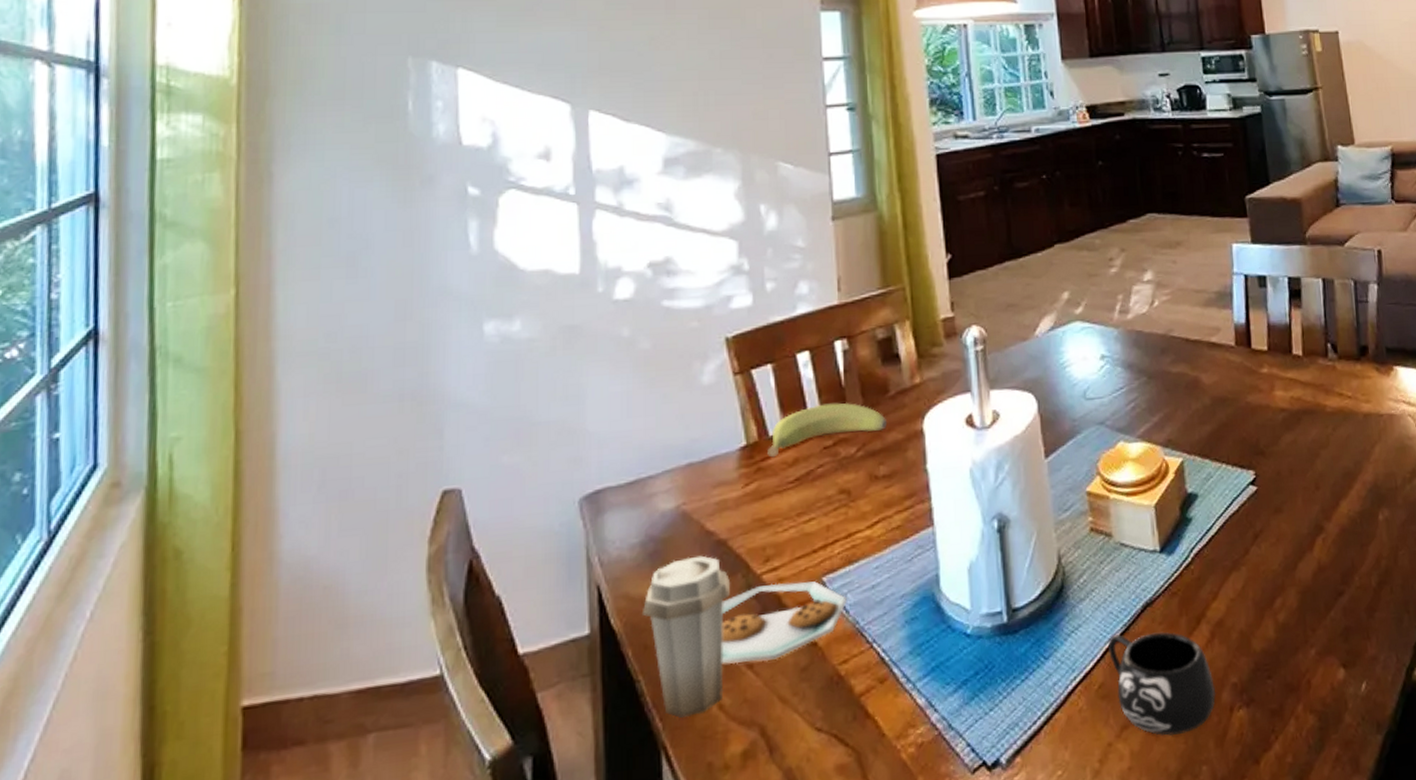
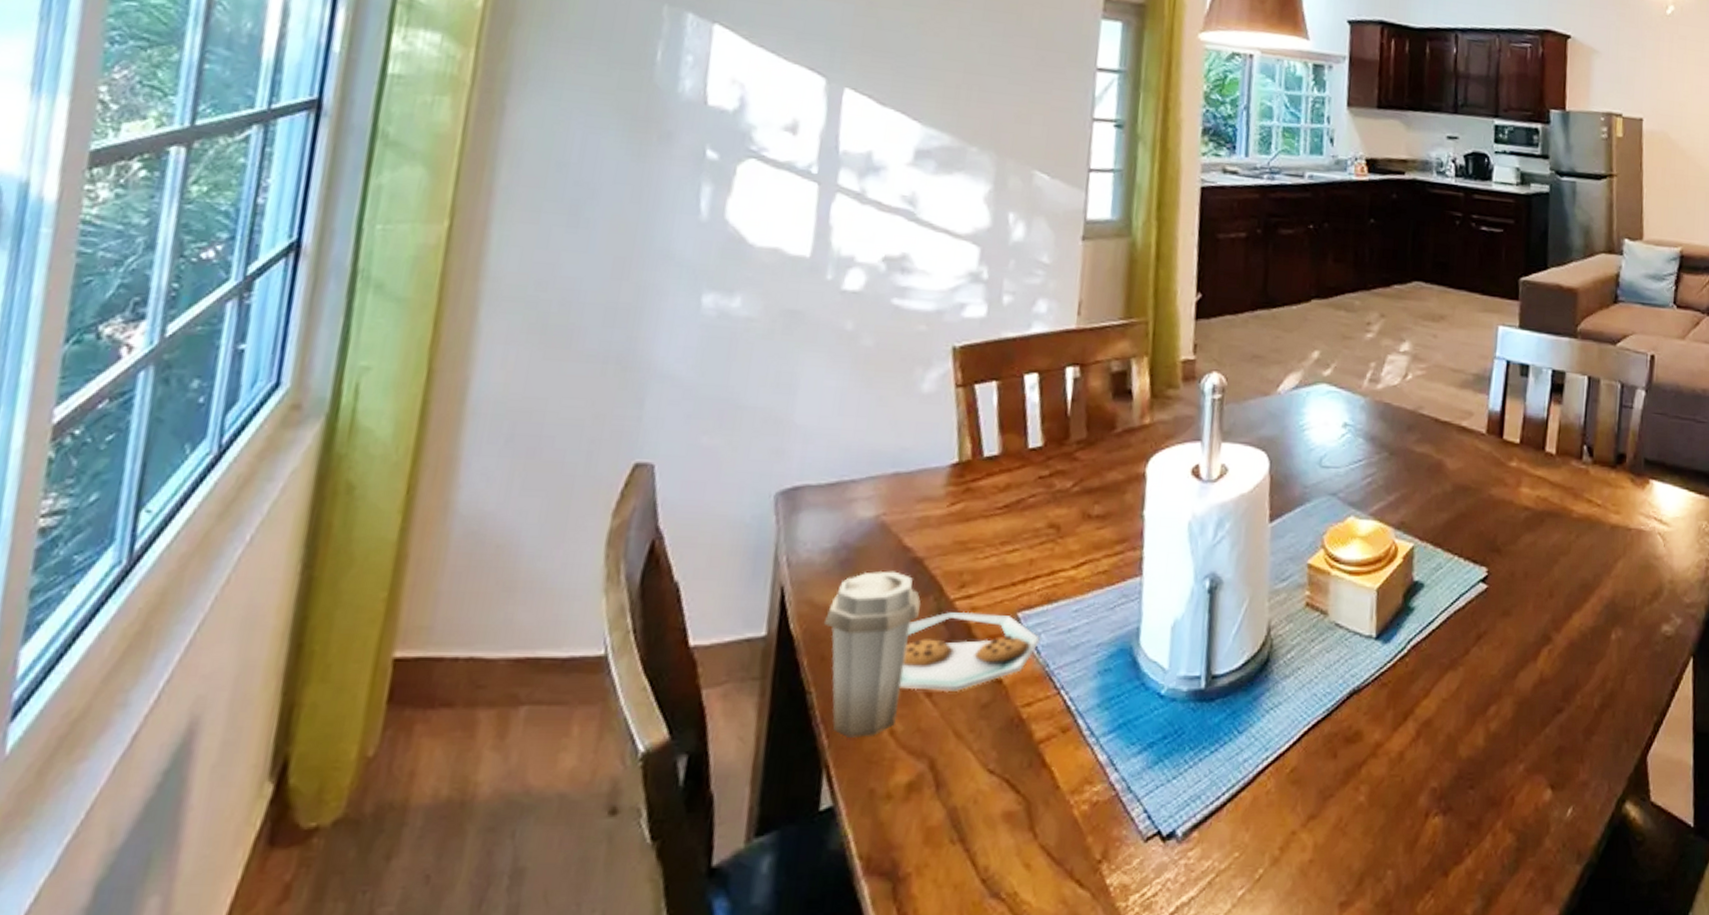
banana: present [767,402,888,458] -> none [979,431,1110,480]
mug: present [1108,631,1216,736] -> none [1306,717,1413,834]

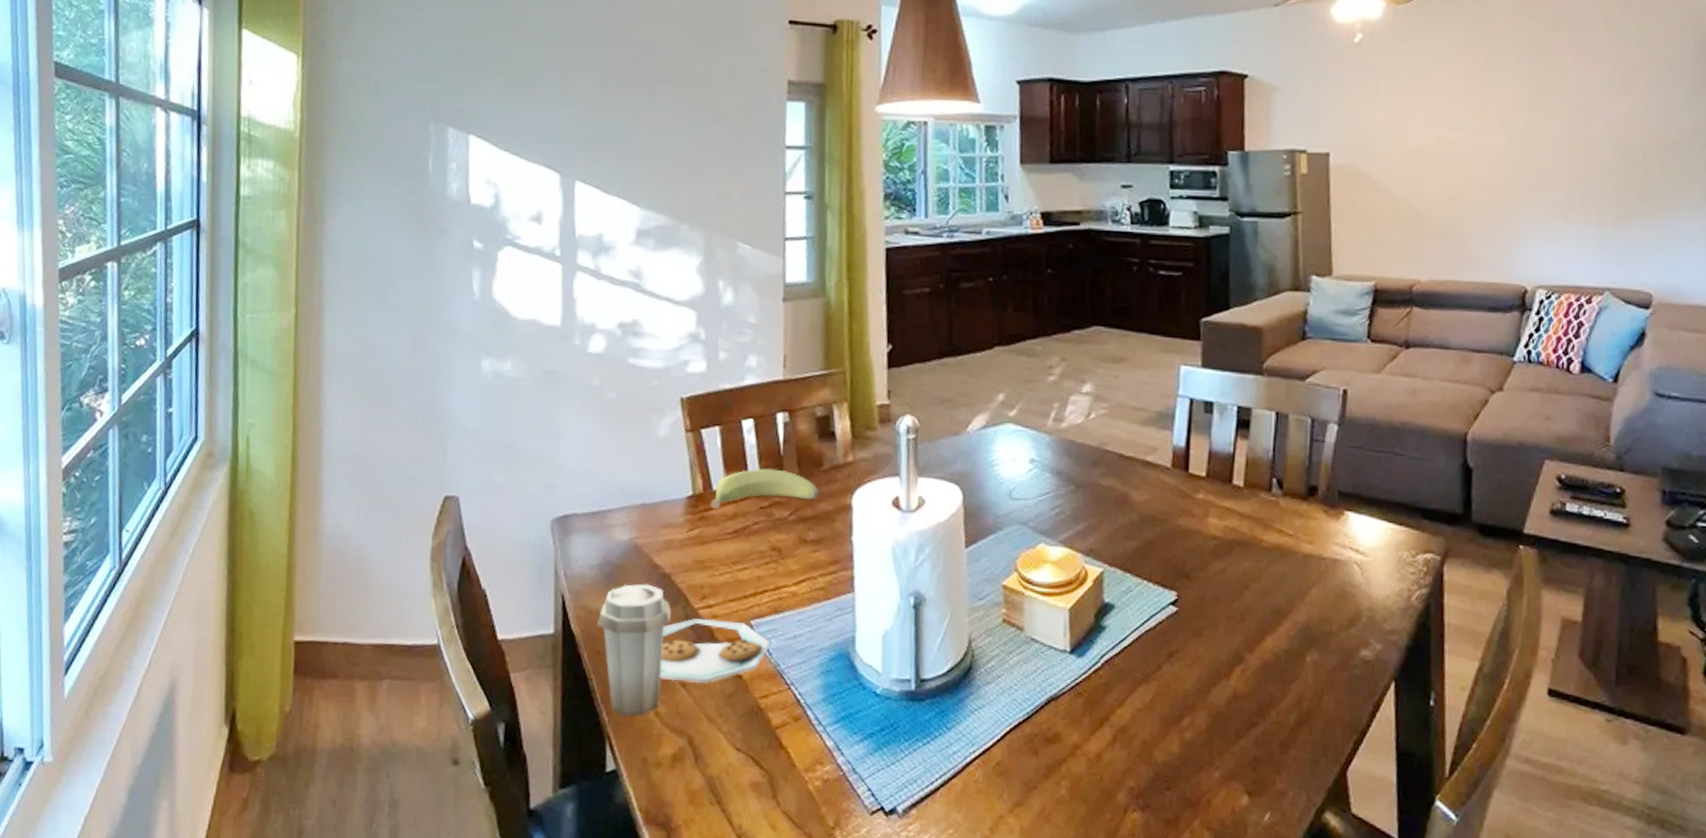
banana: none [979,431,1110,480] -> present [710,468,820,510]

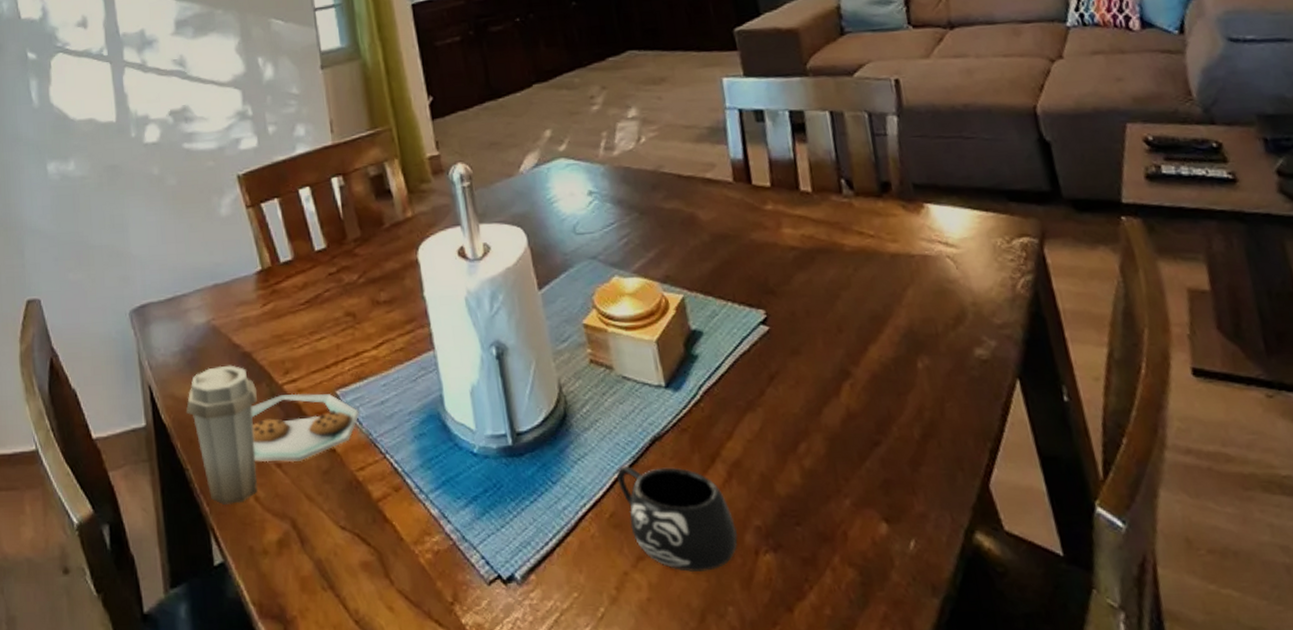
banana: present [710,468,820,510] -> none [280,233,385,282]
mug: none [1009,719,1112,822] -> present [617,465,738,573]

